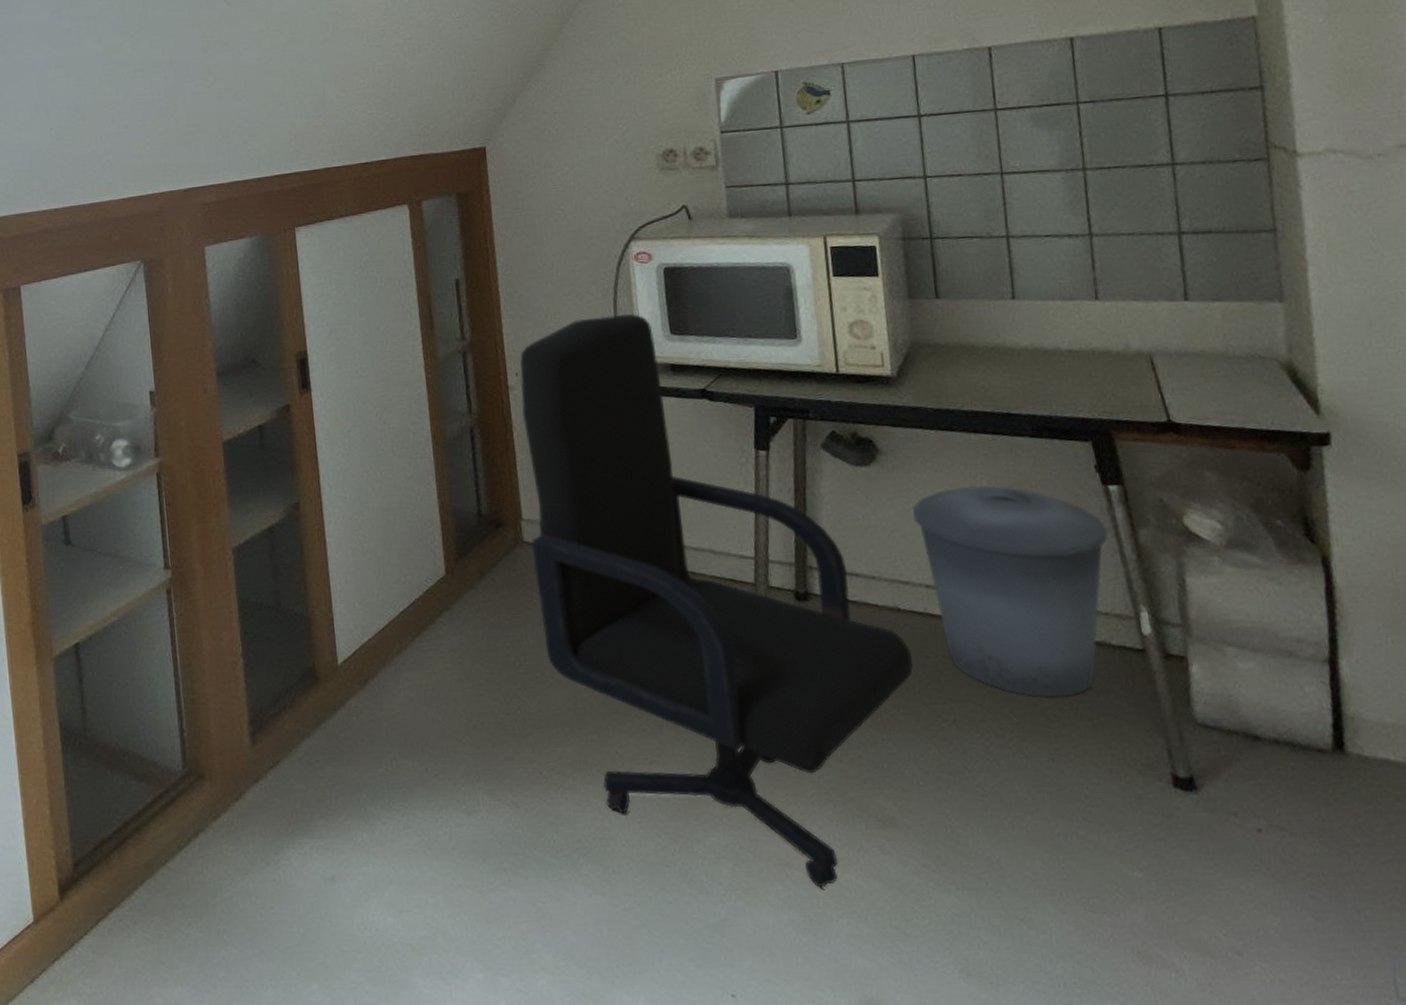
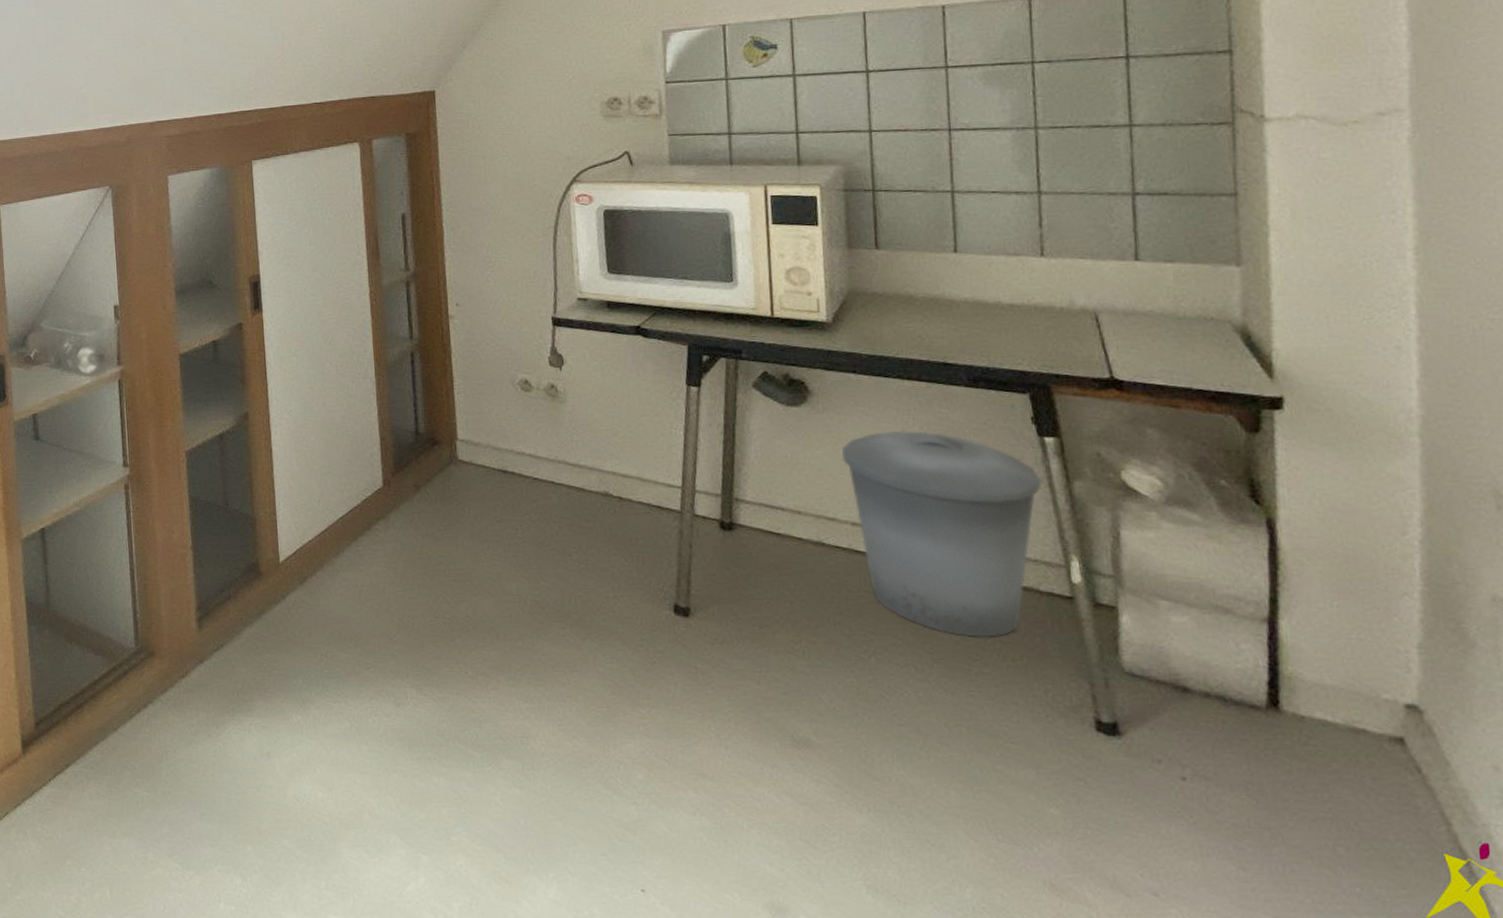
chair: present [519,313,913,888] -> none [460,252,835,799]

